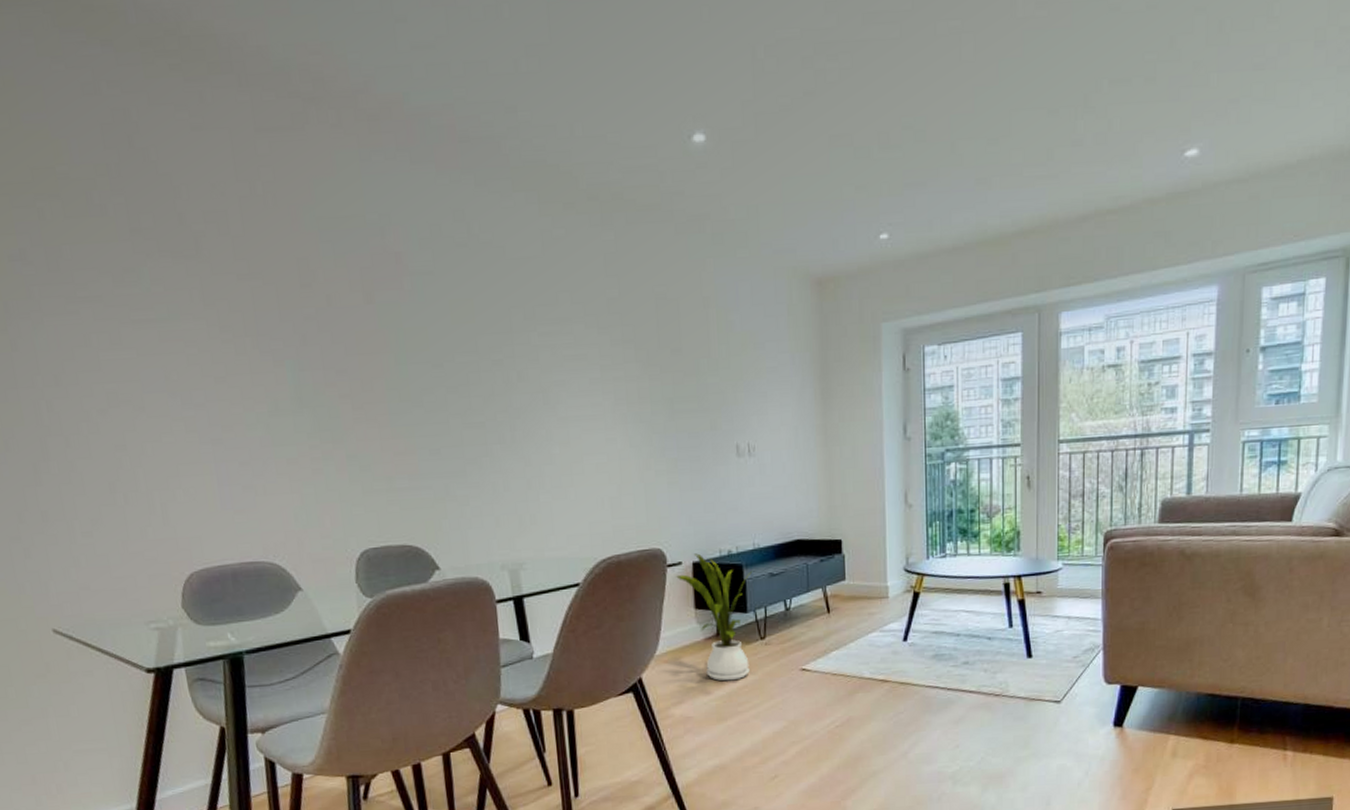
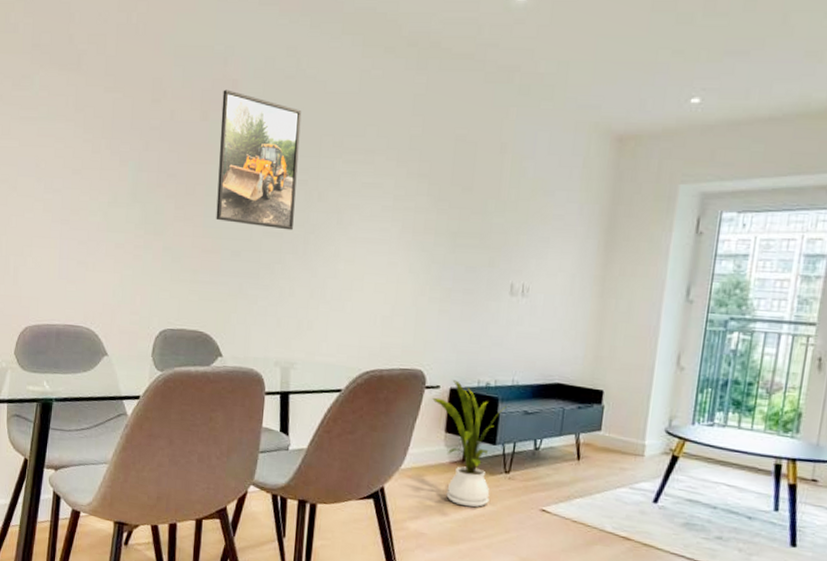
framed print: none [385,265,495,418] -> present [216,89,302,231]

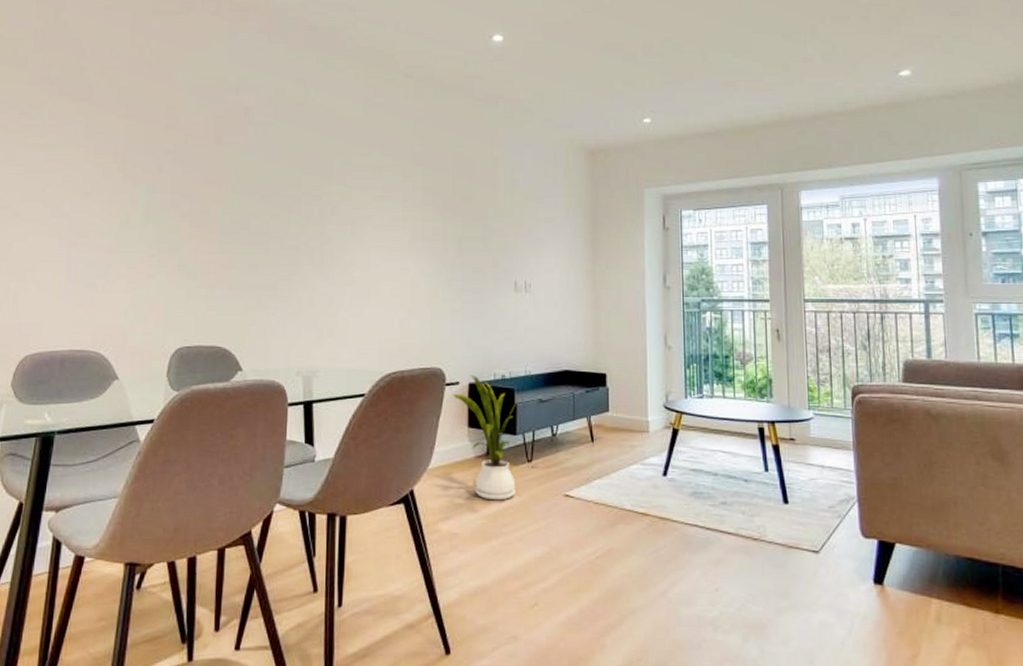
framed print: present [216,89,302,231] -> none [232,116,312,243]

